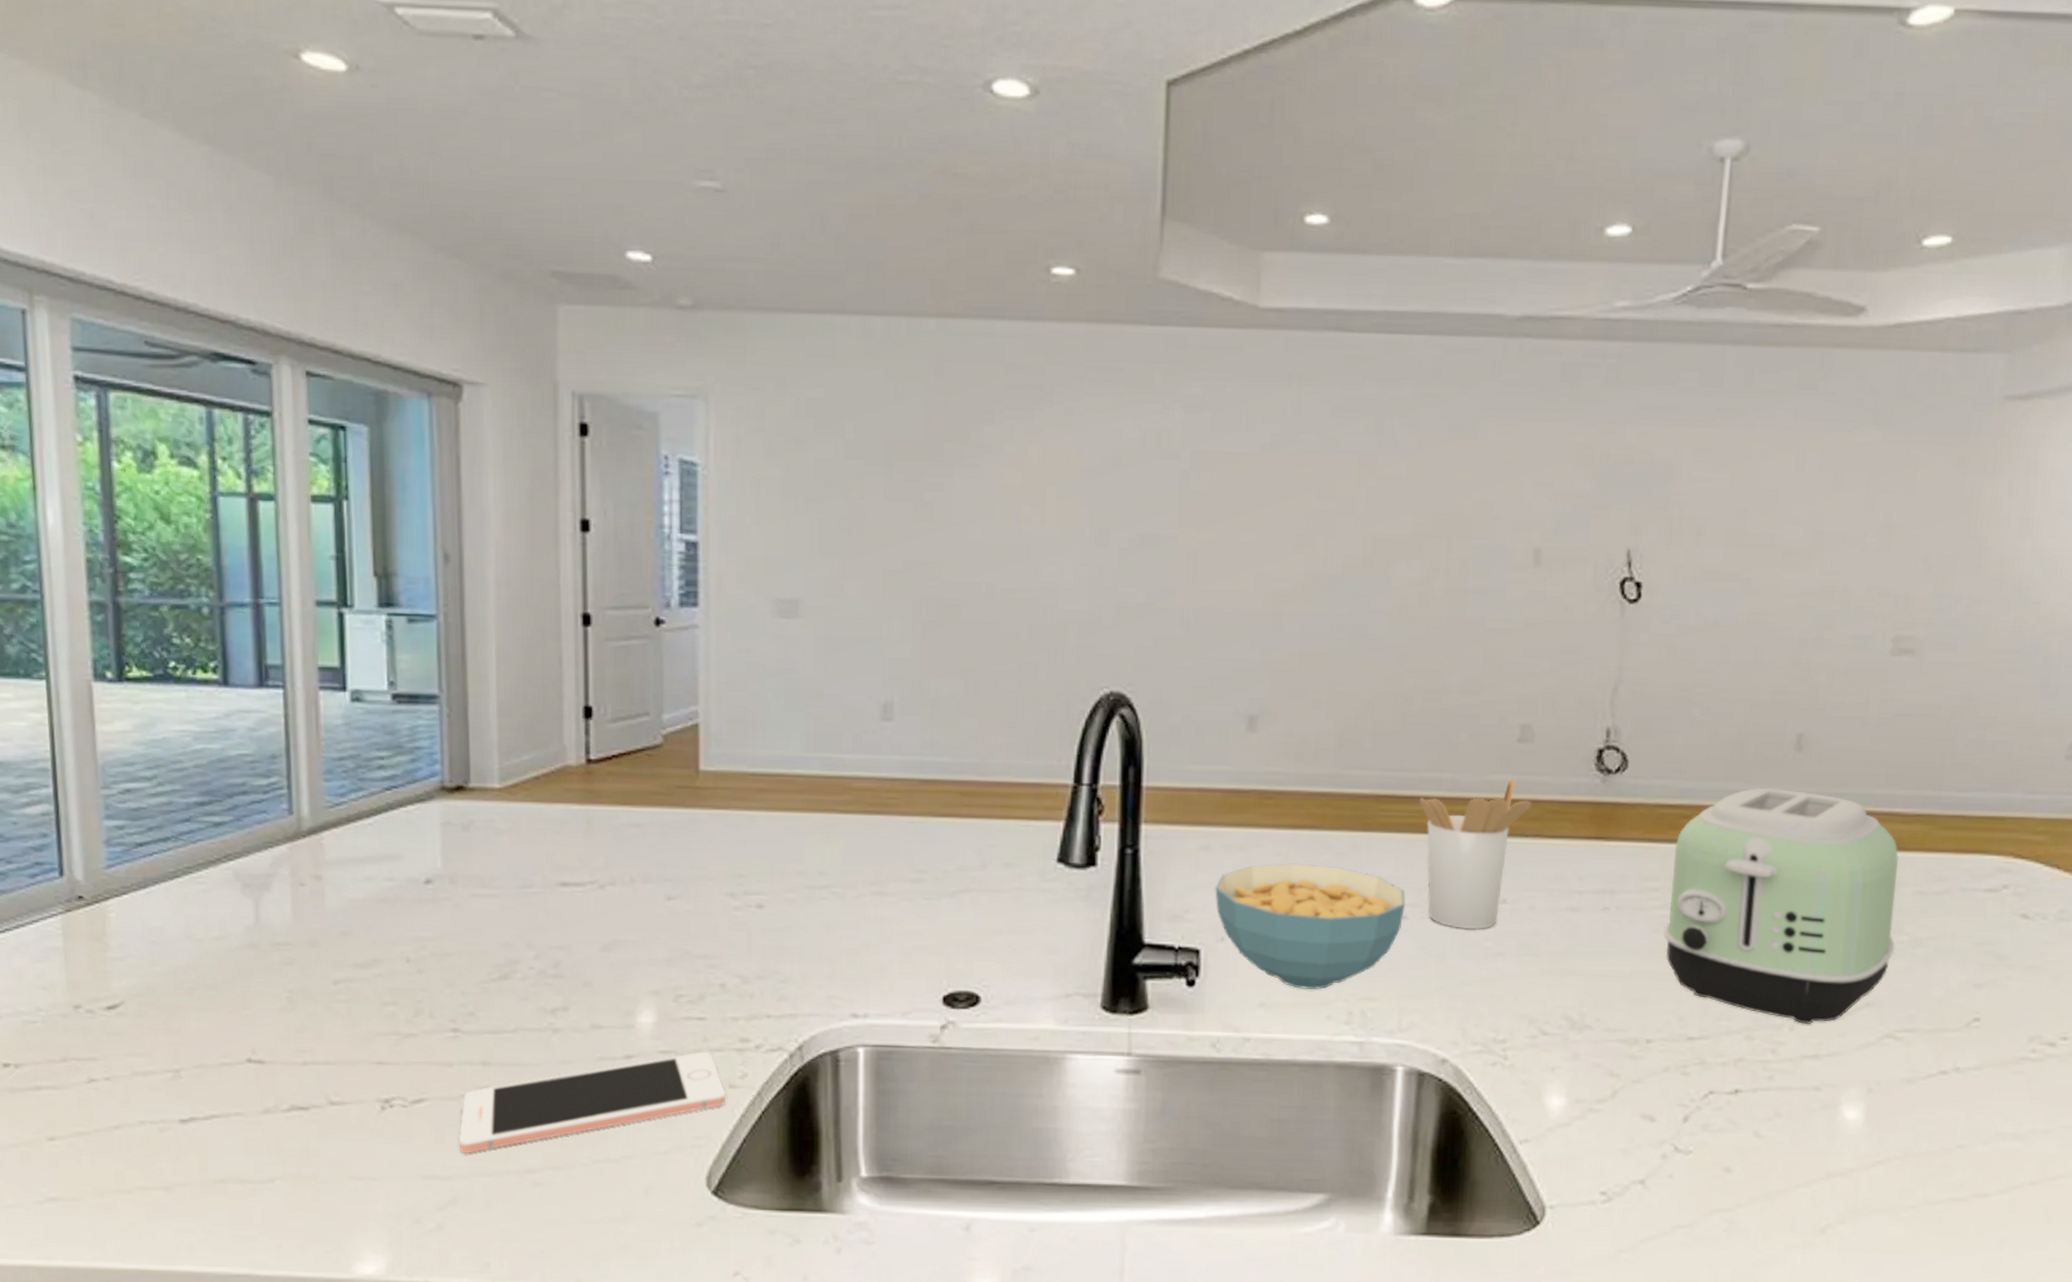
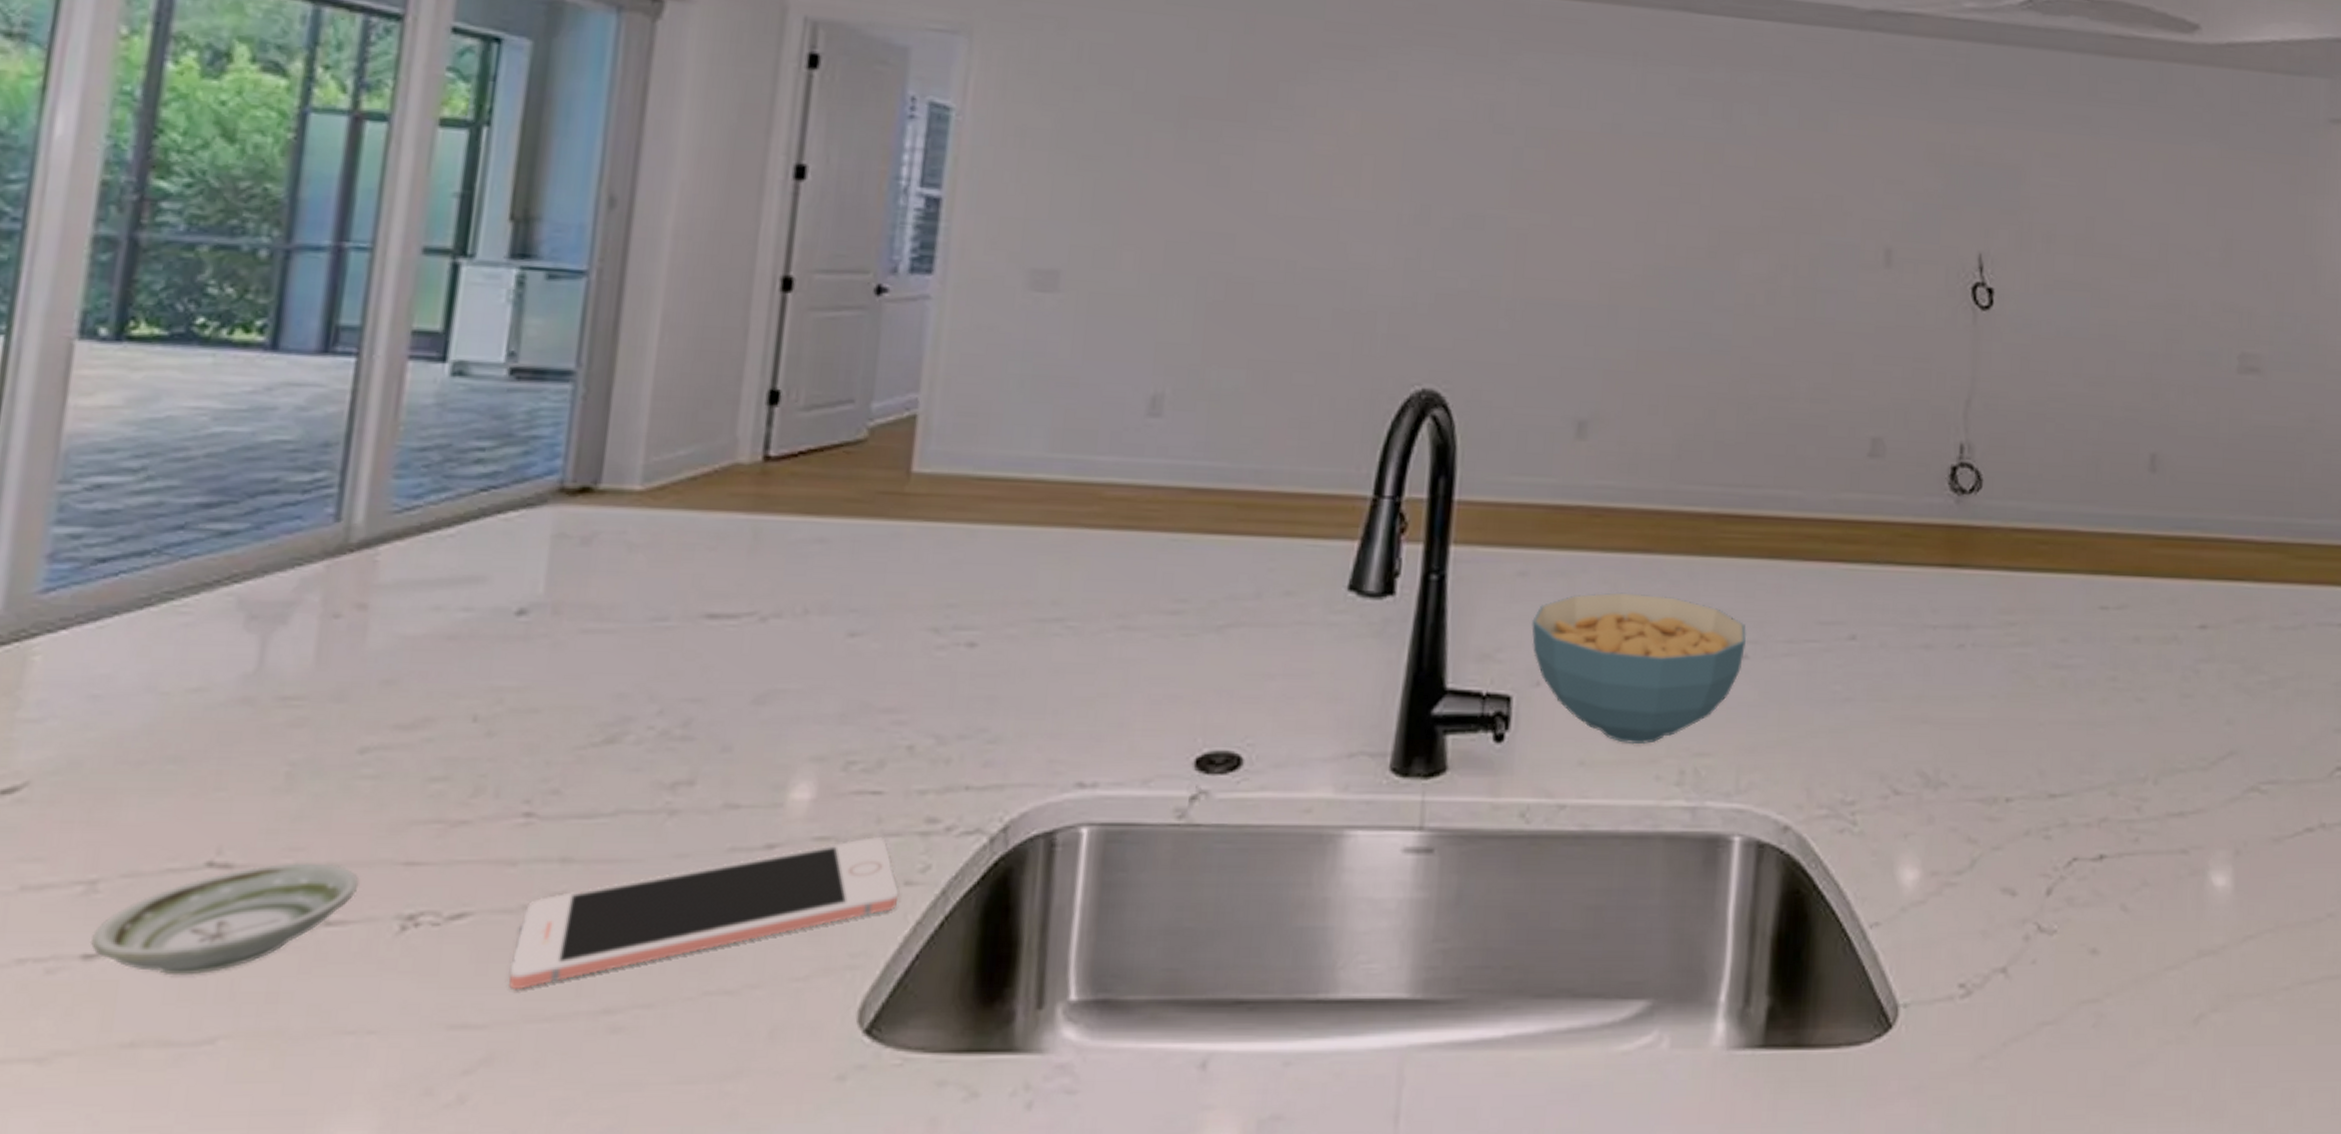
saucer: none [182,1060,349,1136] -> present [89,862,359,976]
utensil holder: present [1419,778,1532,930] -> none [1763,497,1884,671]
toaster: present [1663,787,1899,1025] -> none [2022,511,2255,778]

